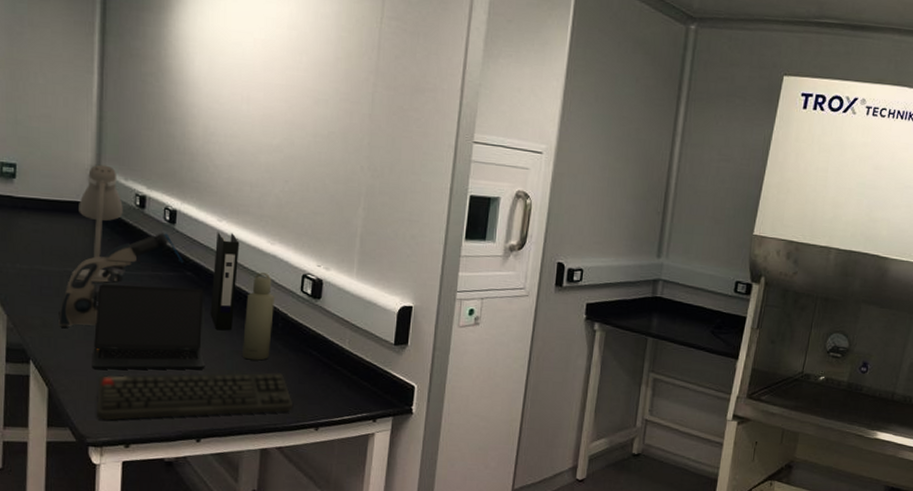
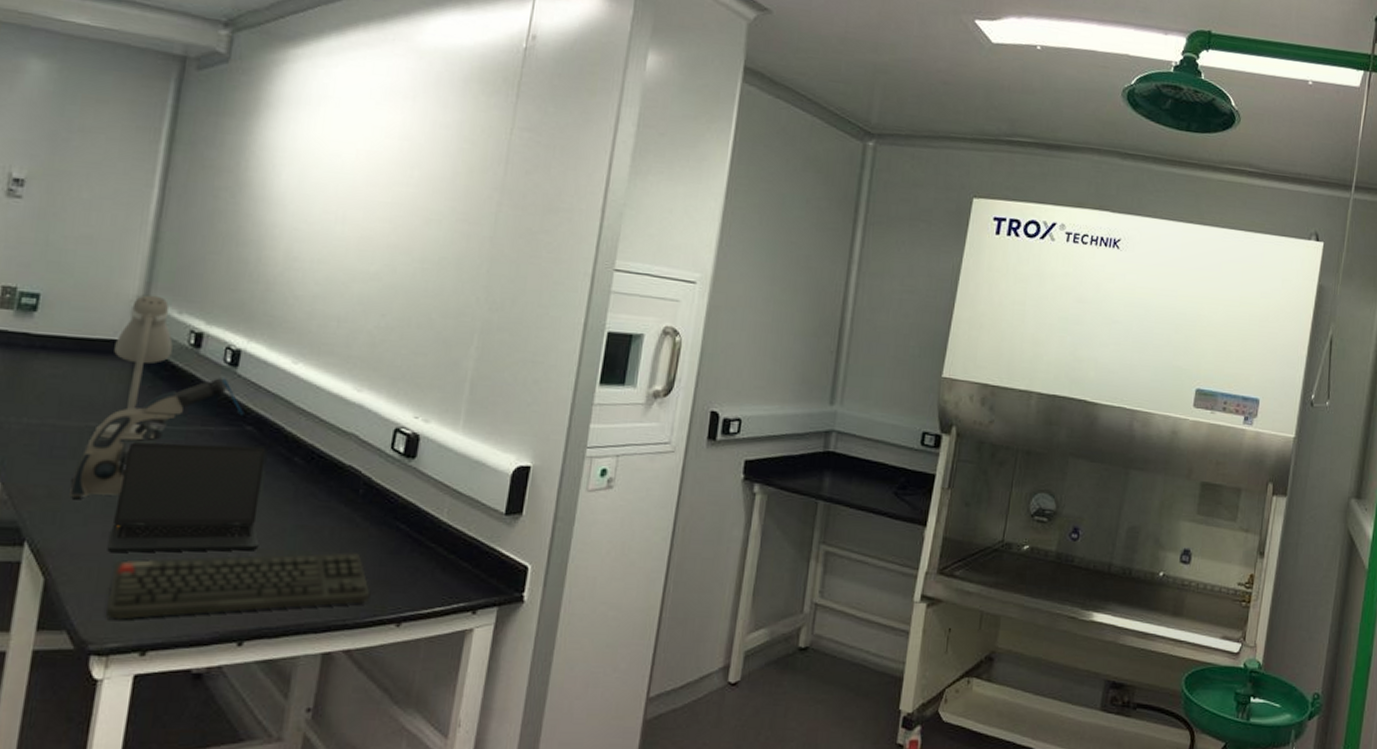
binder: present [210,232,240,330] -> none [271,376,318,500]
bottle: present [243,272,274,361] -> none [309,426,357,538]

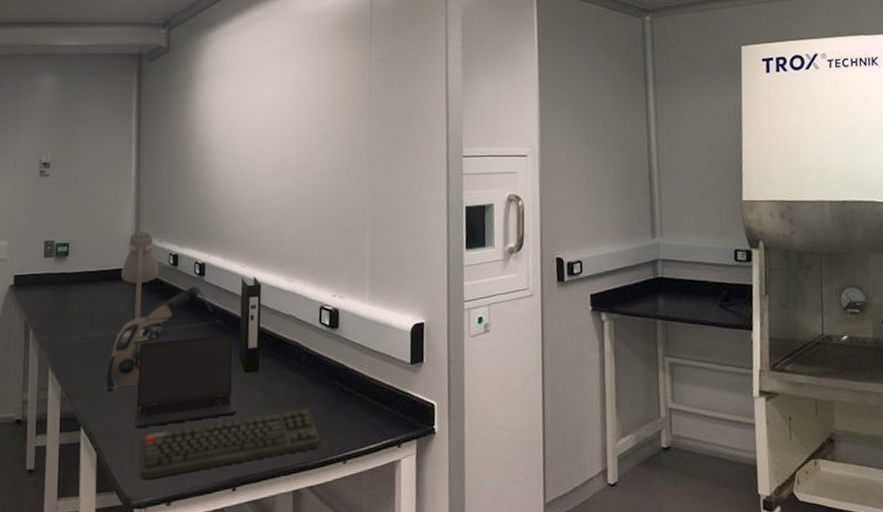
binder: none [271,376,318,500] -> present [239,277,262,373]

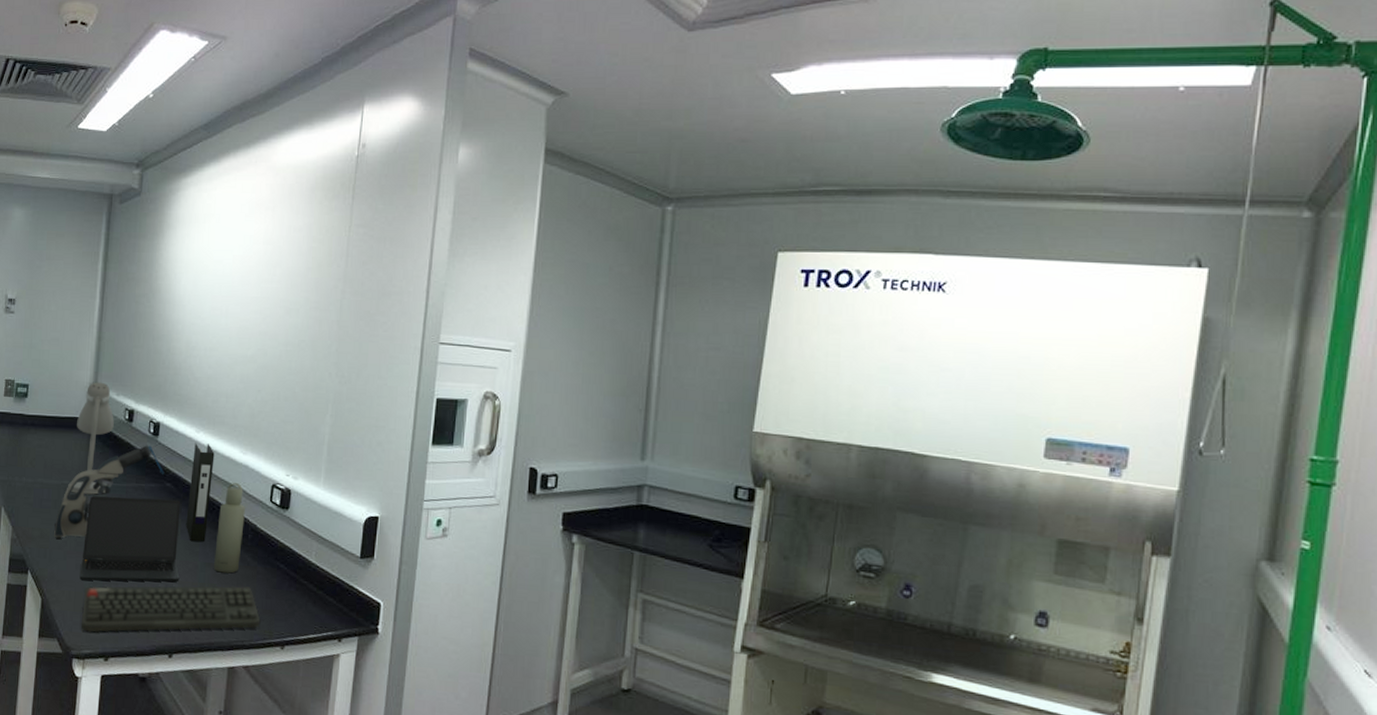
bottle: none [270,310,297,399] -> present [214,483,245,574]

